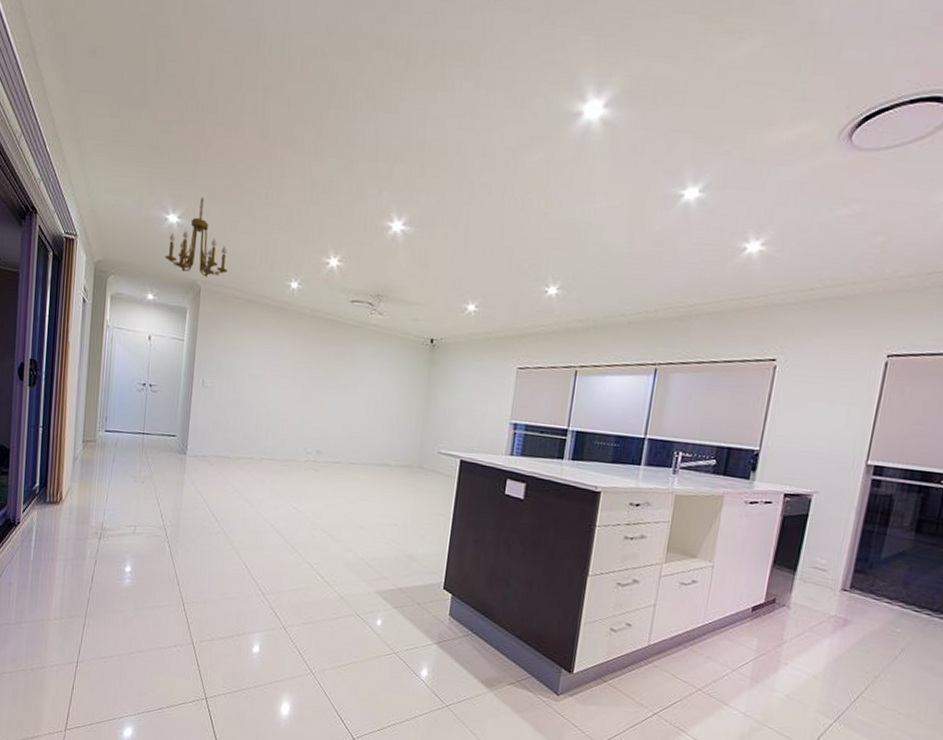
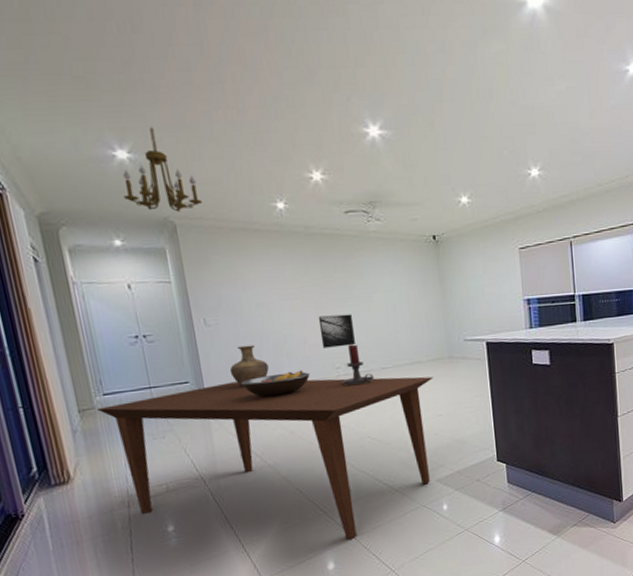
dining table: none [98,442,398,629] -> present [97,376,433,540]
vase: none [212,411,247,453] -> present [229,345,269,388]
fruit bowl: none [219,444,282,469] -> present [241,370,310,397]
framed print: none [299,398,334,434] -> present [318,314,355,348]
candle holder: none [309,432,341,475] -> present [341,344,374,386]

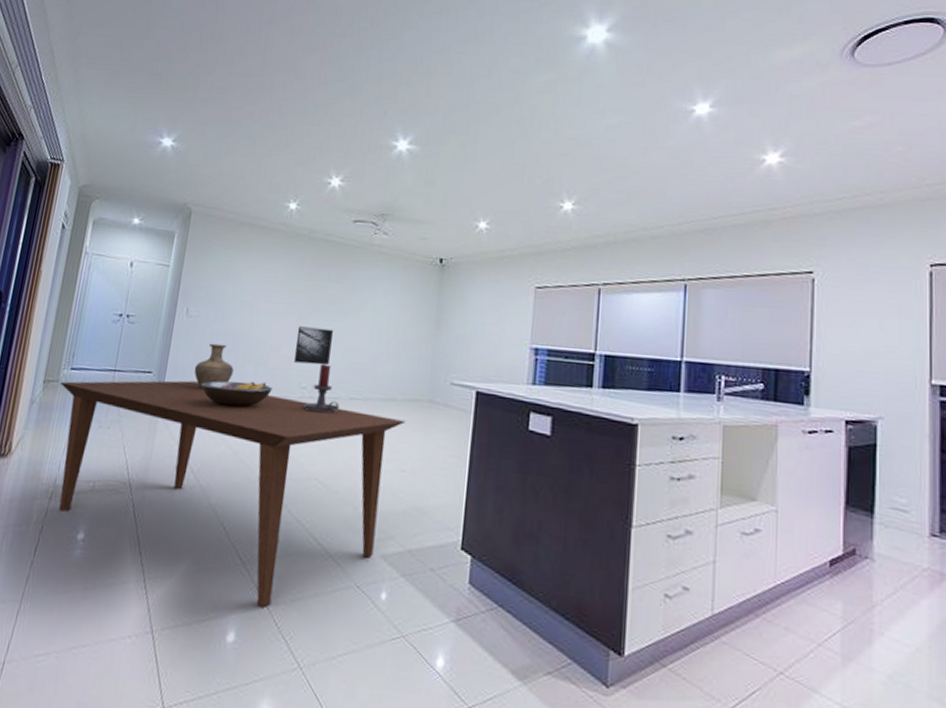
chandelier: present [123,127,203,212] -> none [155,121,223,200]

